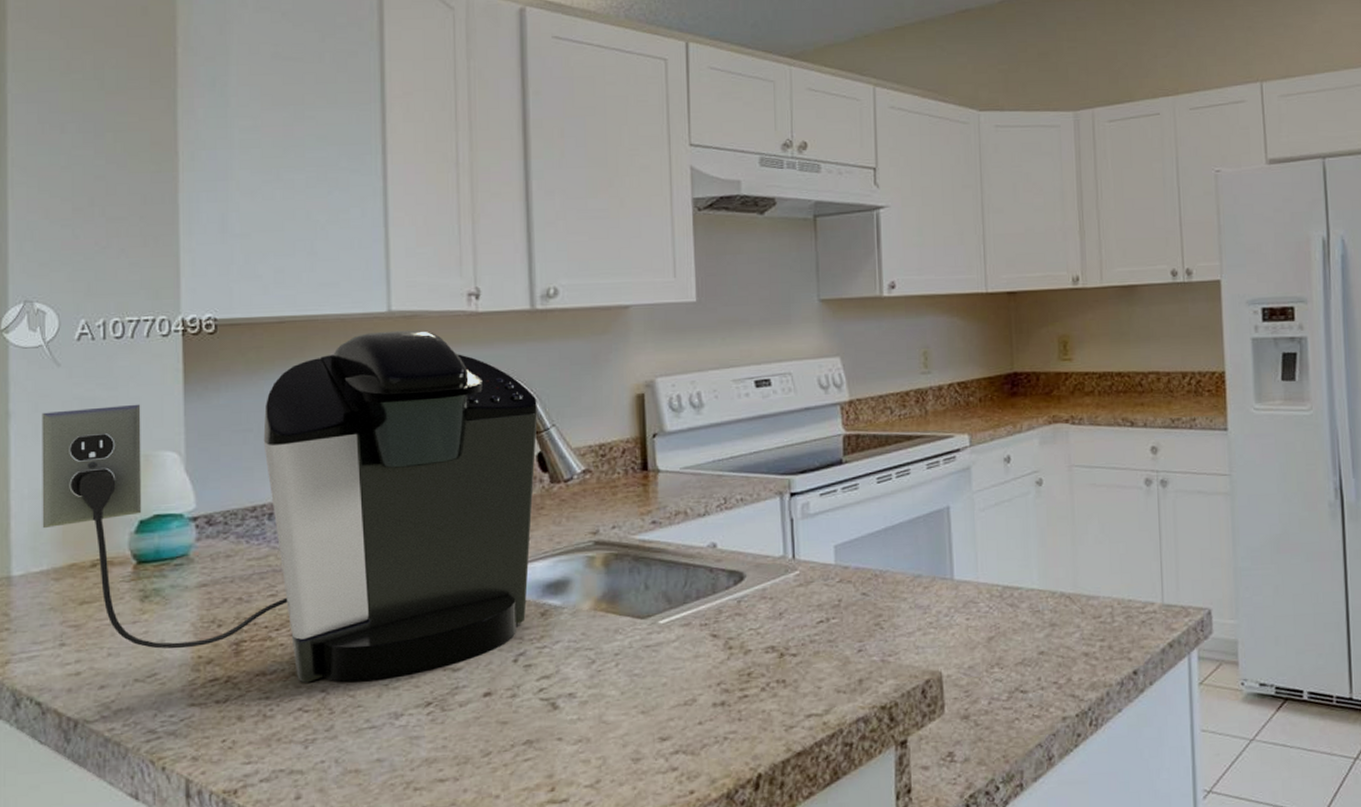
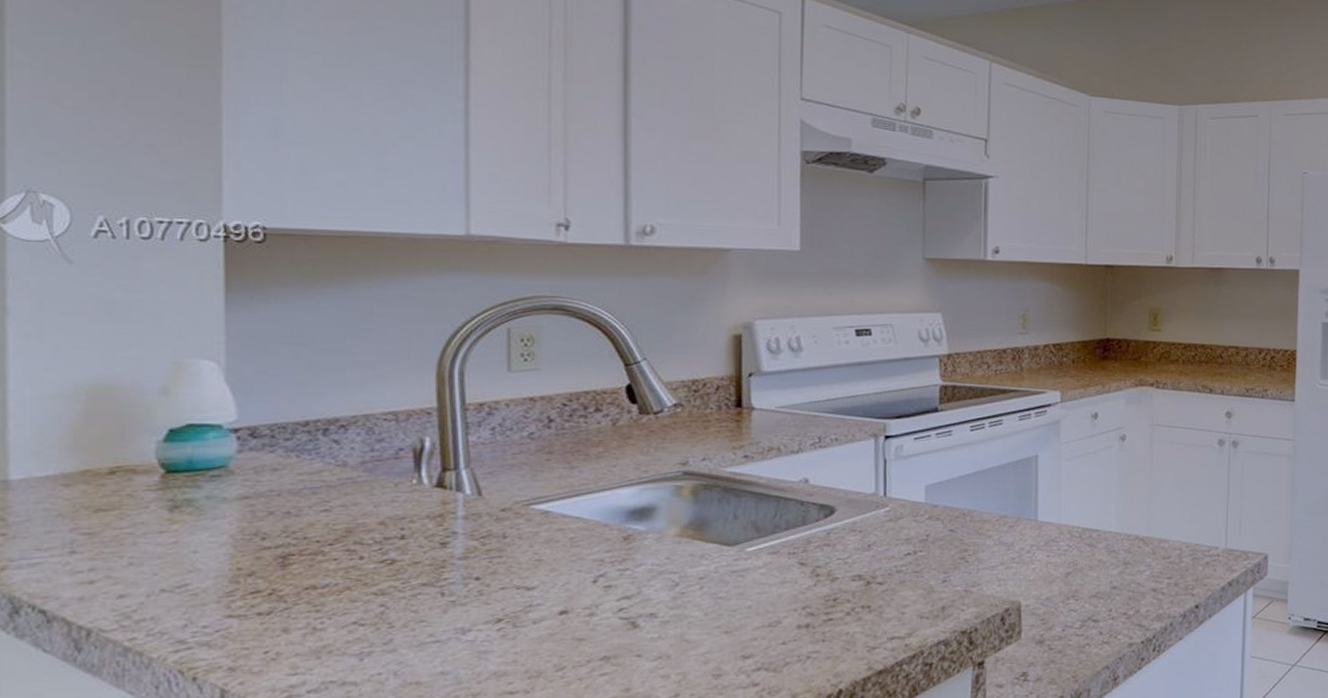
coffee maker: present [42,330,538,683] -> none [48,254,628,598]

